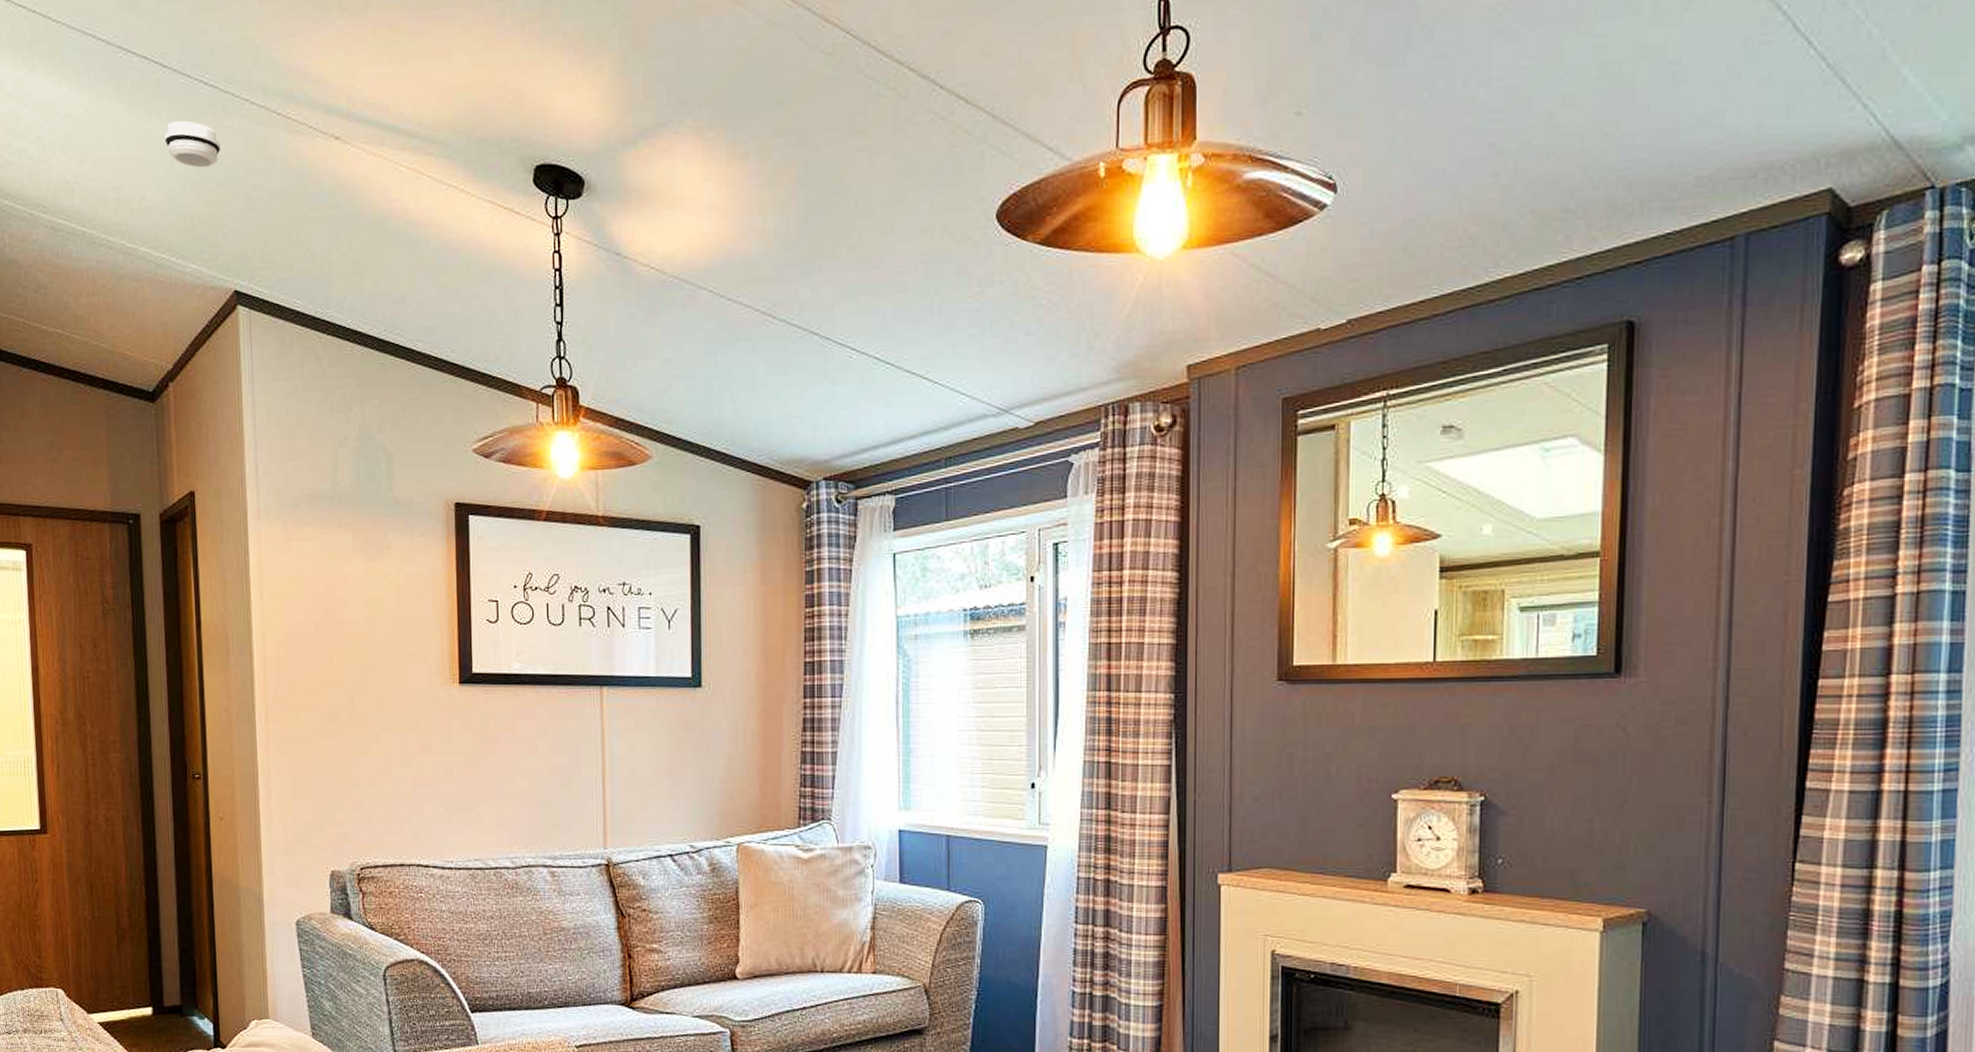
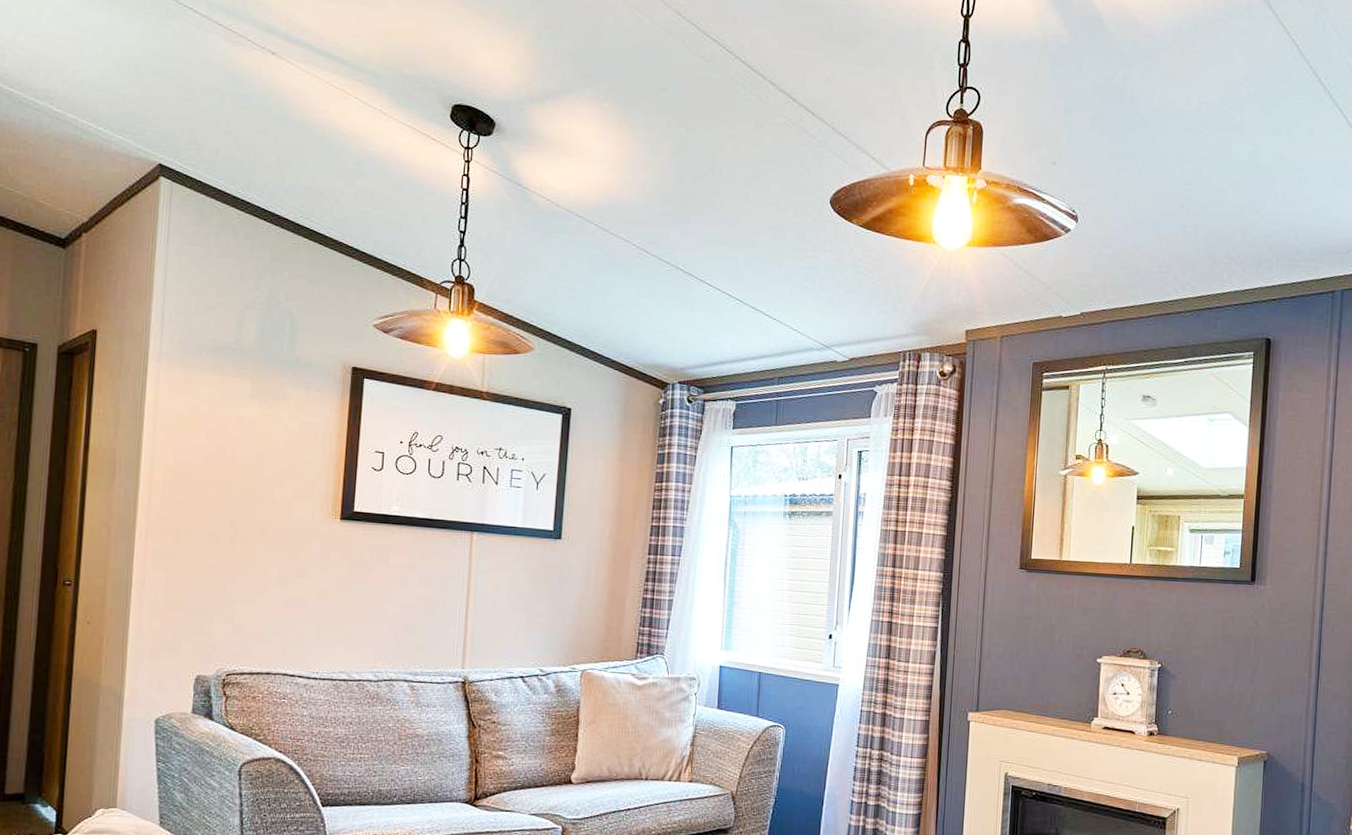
smoke detector: present [164,120,220,168] -> none [104,13,160,57]

